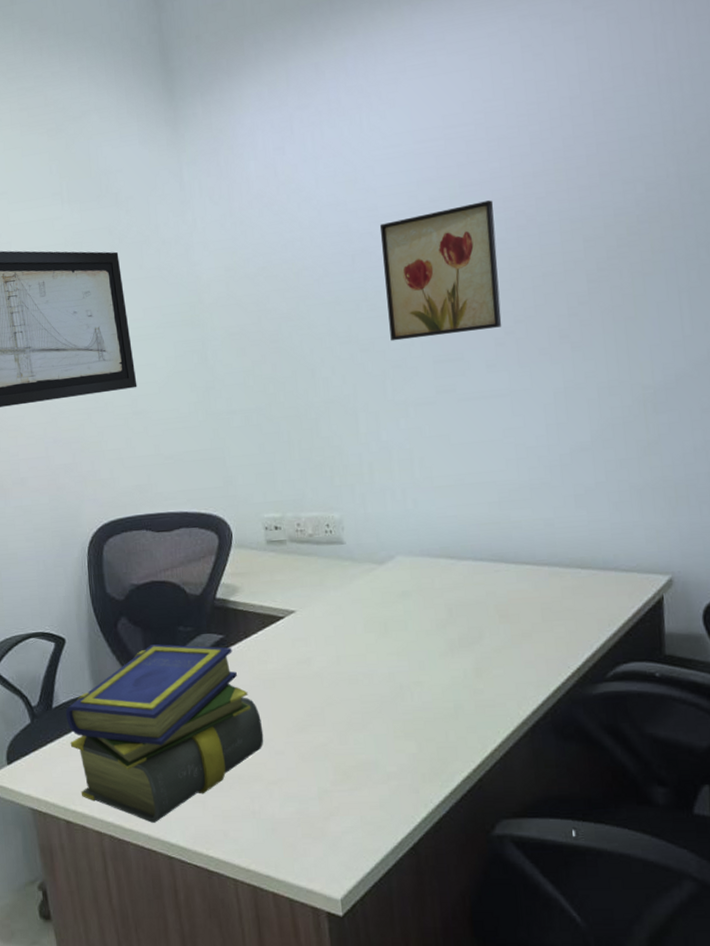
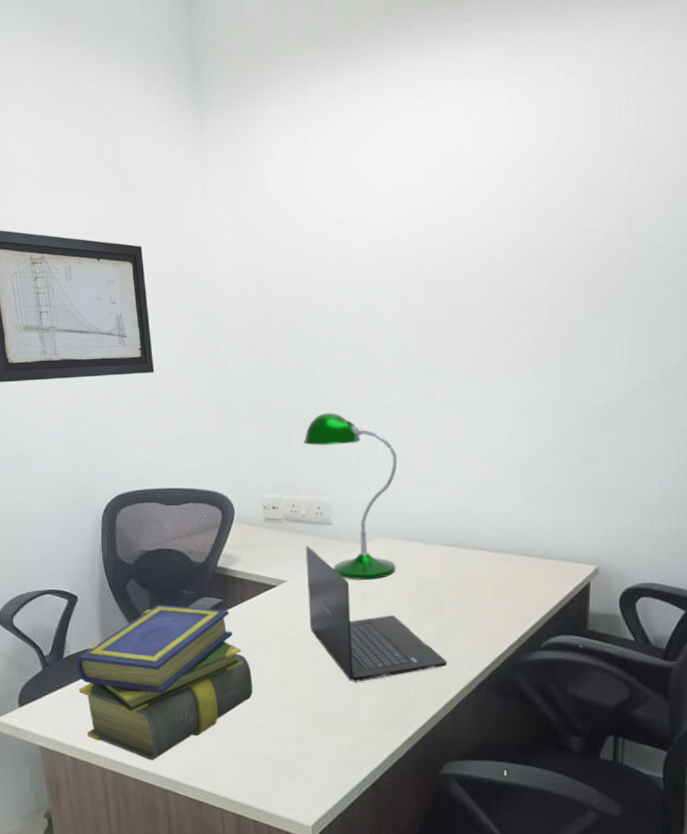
desk lamp: none [305,415,422,607] -> present [302,412,398,580]
laptop: none [315,569,493,726] -> present [305,546,448,682]
wall art: present [379,200,502,342] -> none [379,234,478,351]

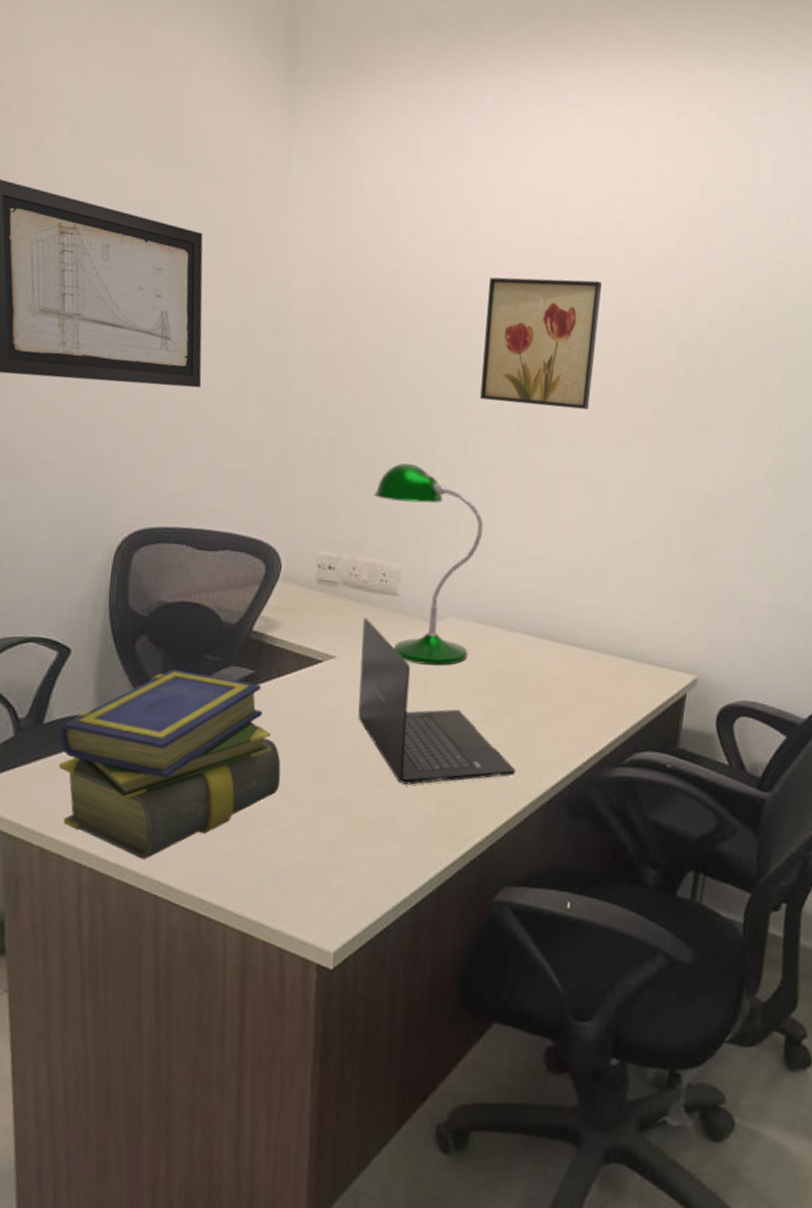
wall art: none [379,234,478,351] -> present [480,277,603,410]

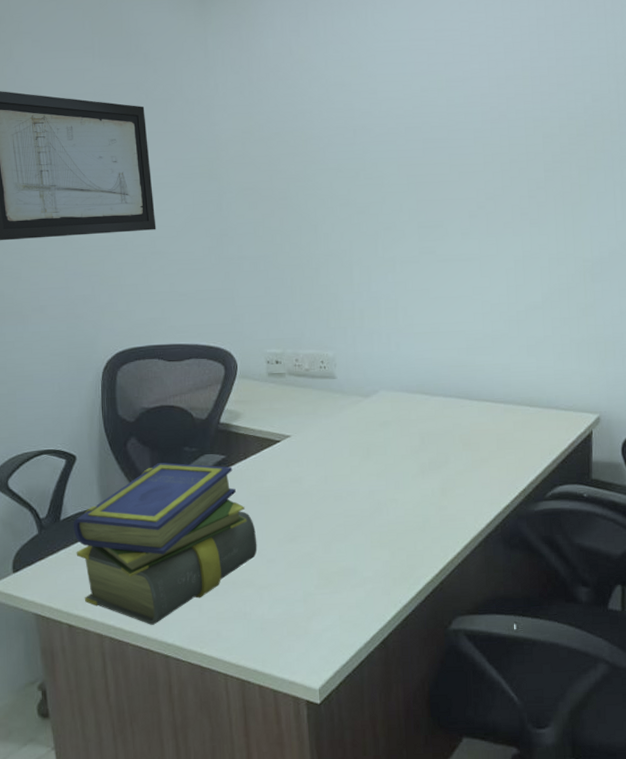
laptop: present [358,617,516,785] -> none [309,400,454,537]
desk lamp: present [373,462,484,666] -> none [305,267,400,434]
wall art: present [480,277,603,410] -> none [378,95,476,207]

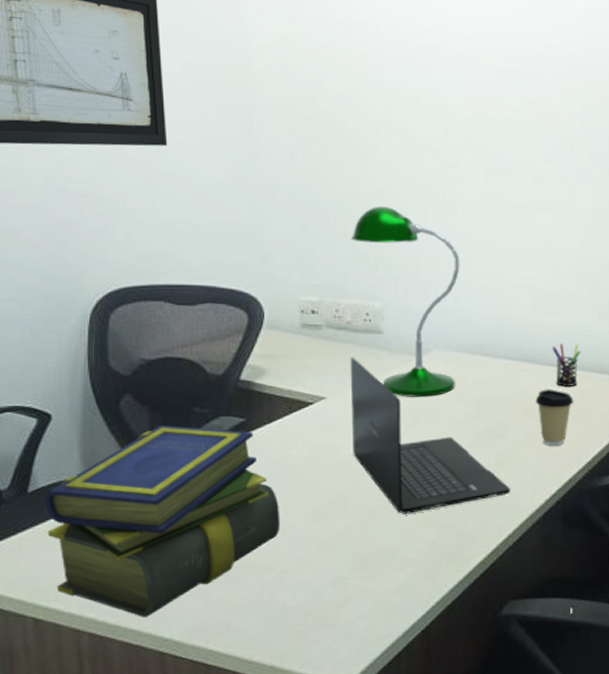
desk lamp: none [305,267,400,434] -> present [350,206,460,397]
laptop: none [309,400,454,537] -> present [350,357,511,514]
coffee cup: none [472,422,508,475] -> present [535,389,574,446]
pen holder: none [485,380,513,421] -> present [552,344,581,388]

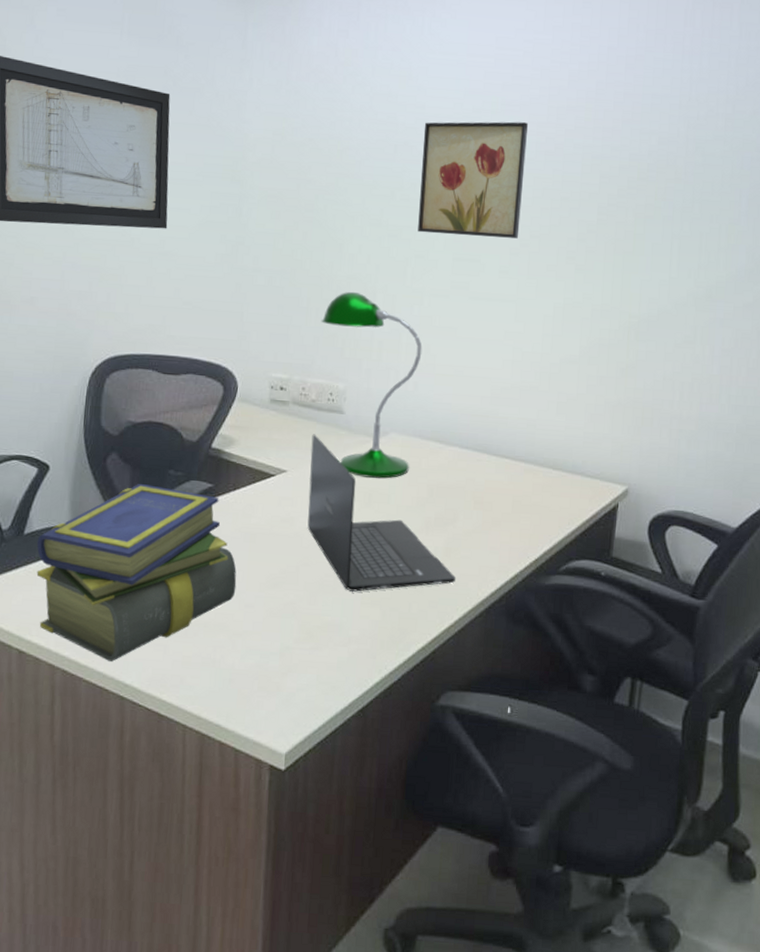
wall art: none [445,24,553,145] -> present [418,121,529,239]
coffee cup: present [535,389,574,446] -> none [486,481,526,539]
pen holder: present [552,344,581,388] -> none [507,436,536,481]

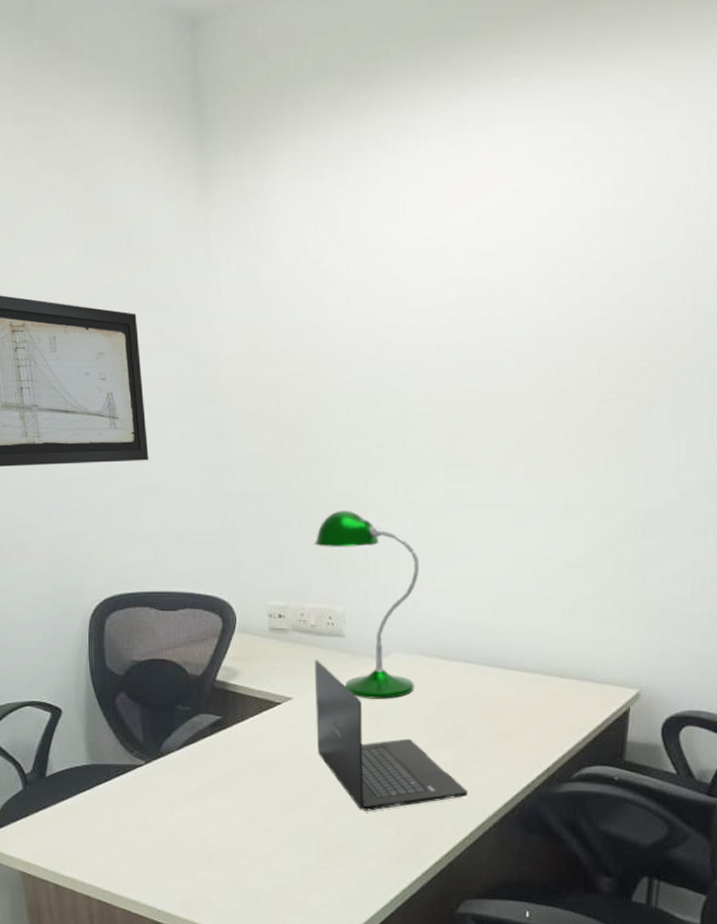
stack of books: present [36,484,237,662] -> none [59,721,254,890]
wall art: present [418,121,529,239] -> none [406,308,519,441]

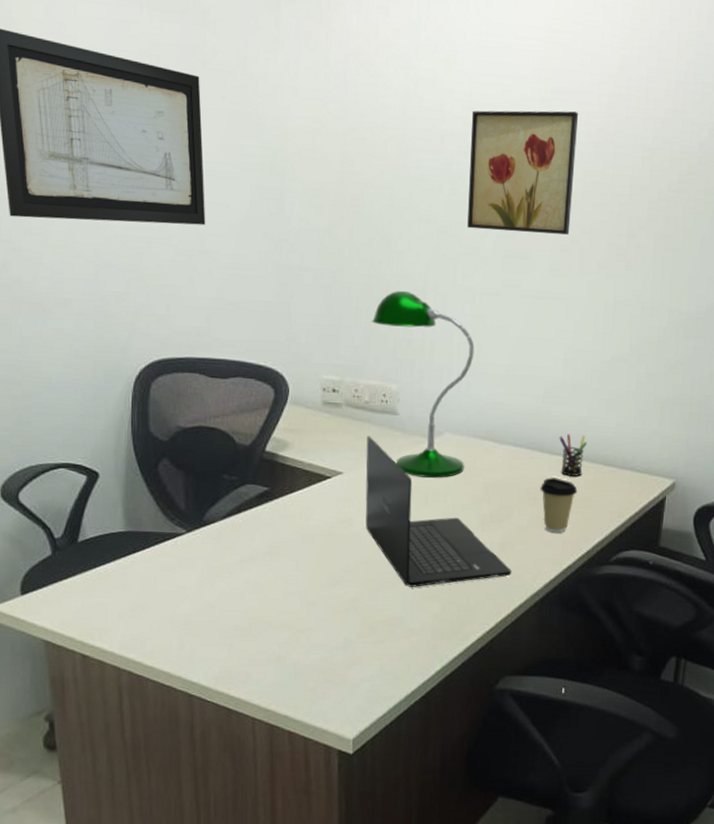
wall art: none [406,308,519,441] -> present [467,110,579,235]
coffee cup: none [494,693,534,751] -> present [540,477,578,533]
pen holder: none [512,647,543,692] -> present [559,434,588,477]

